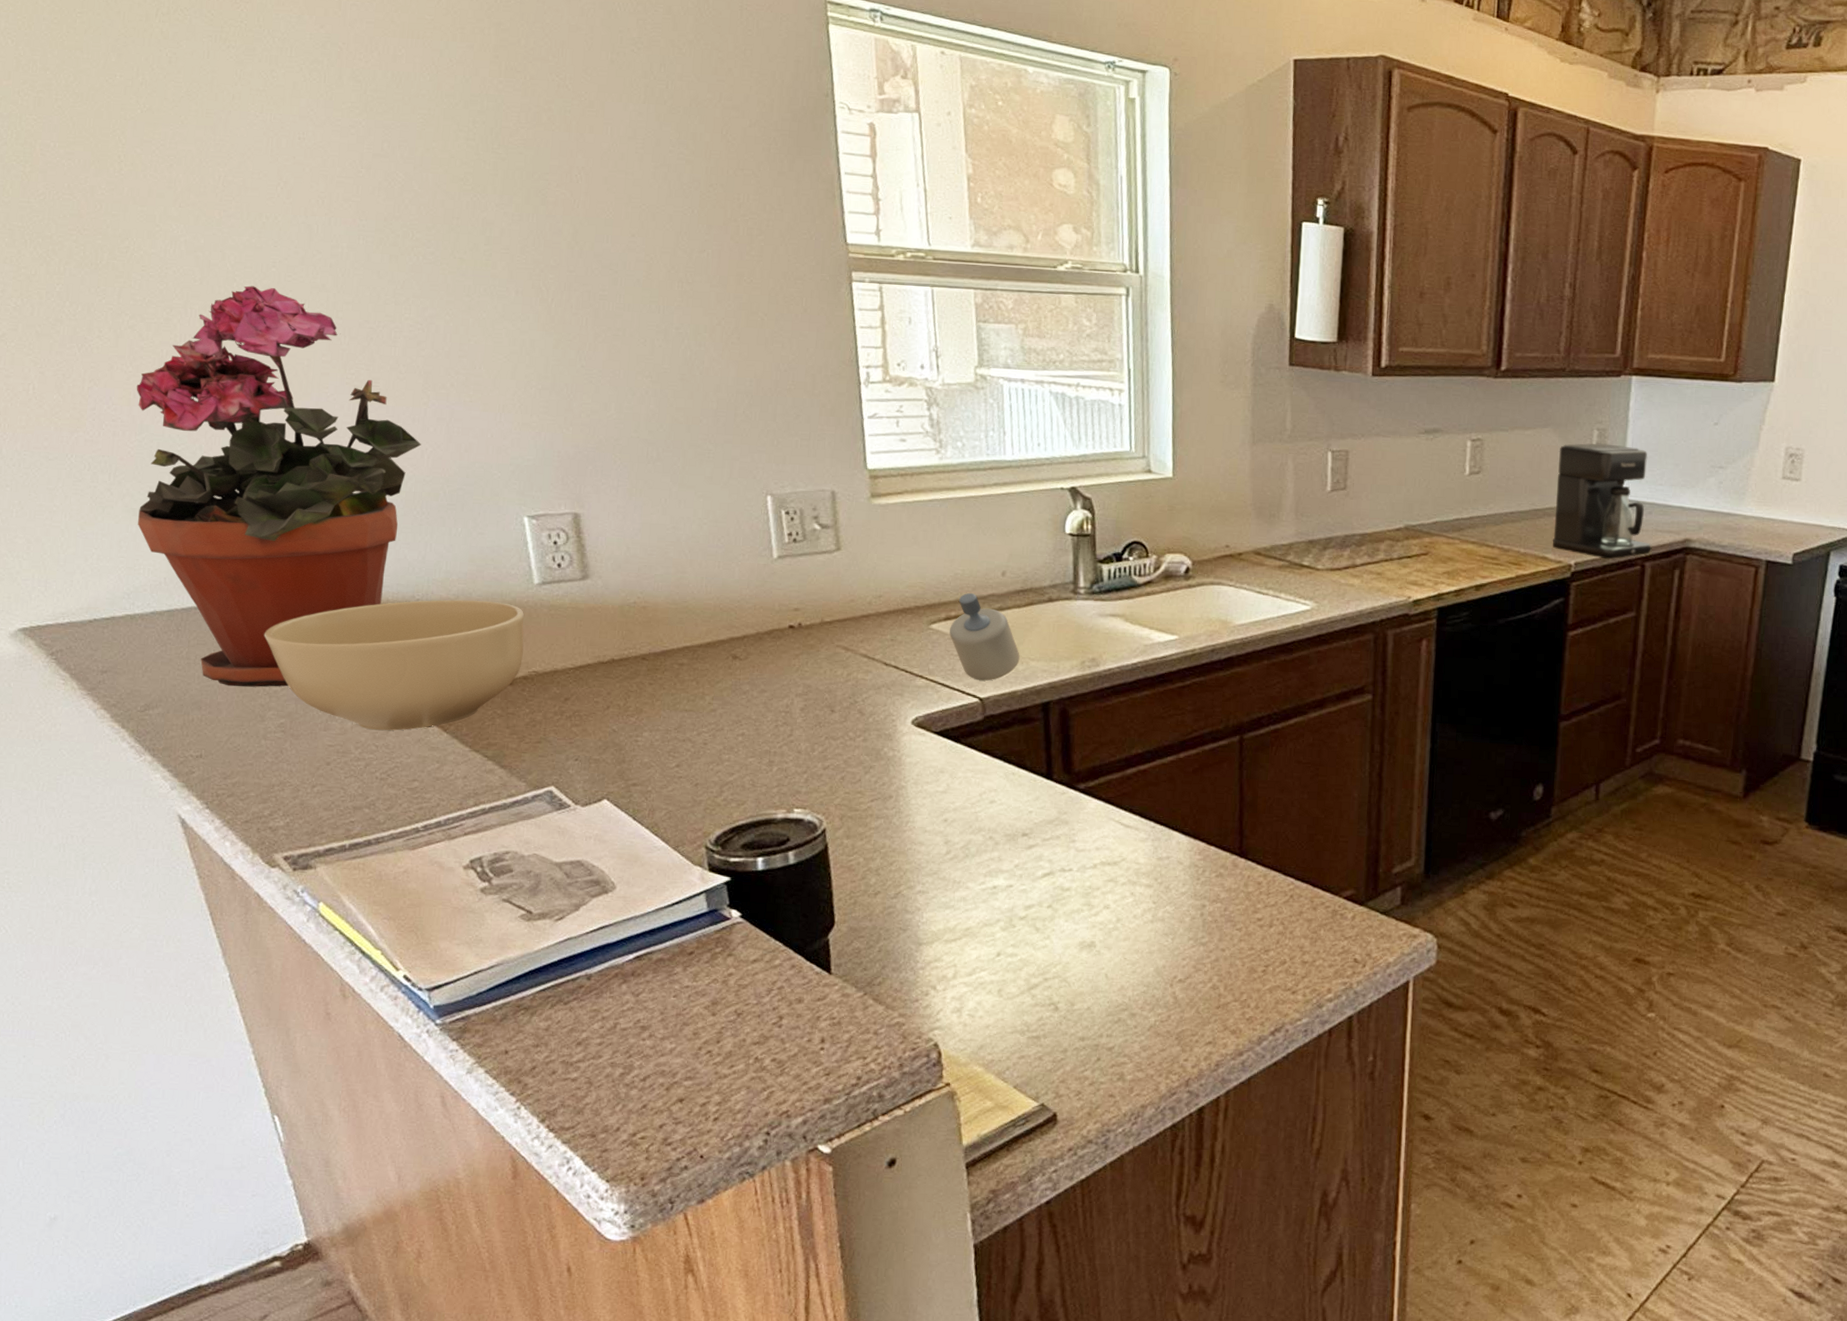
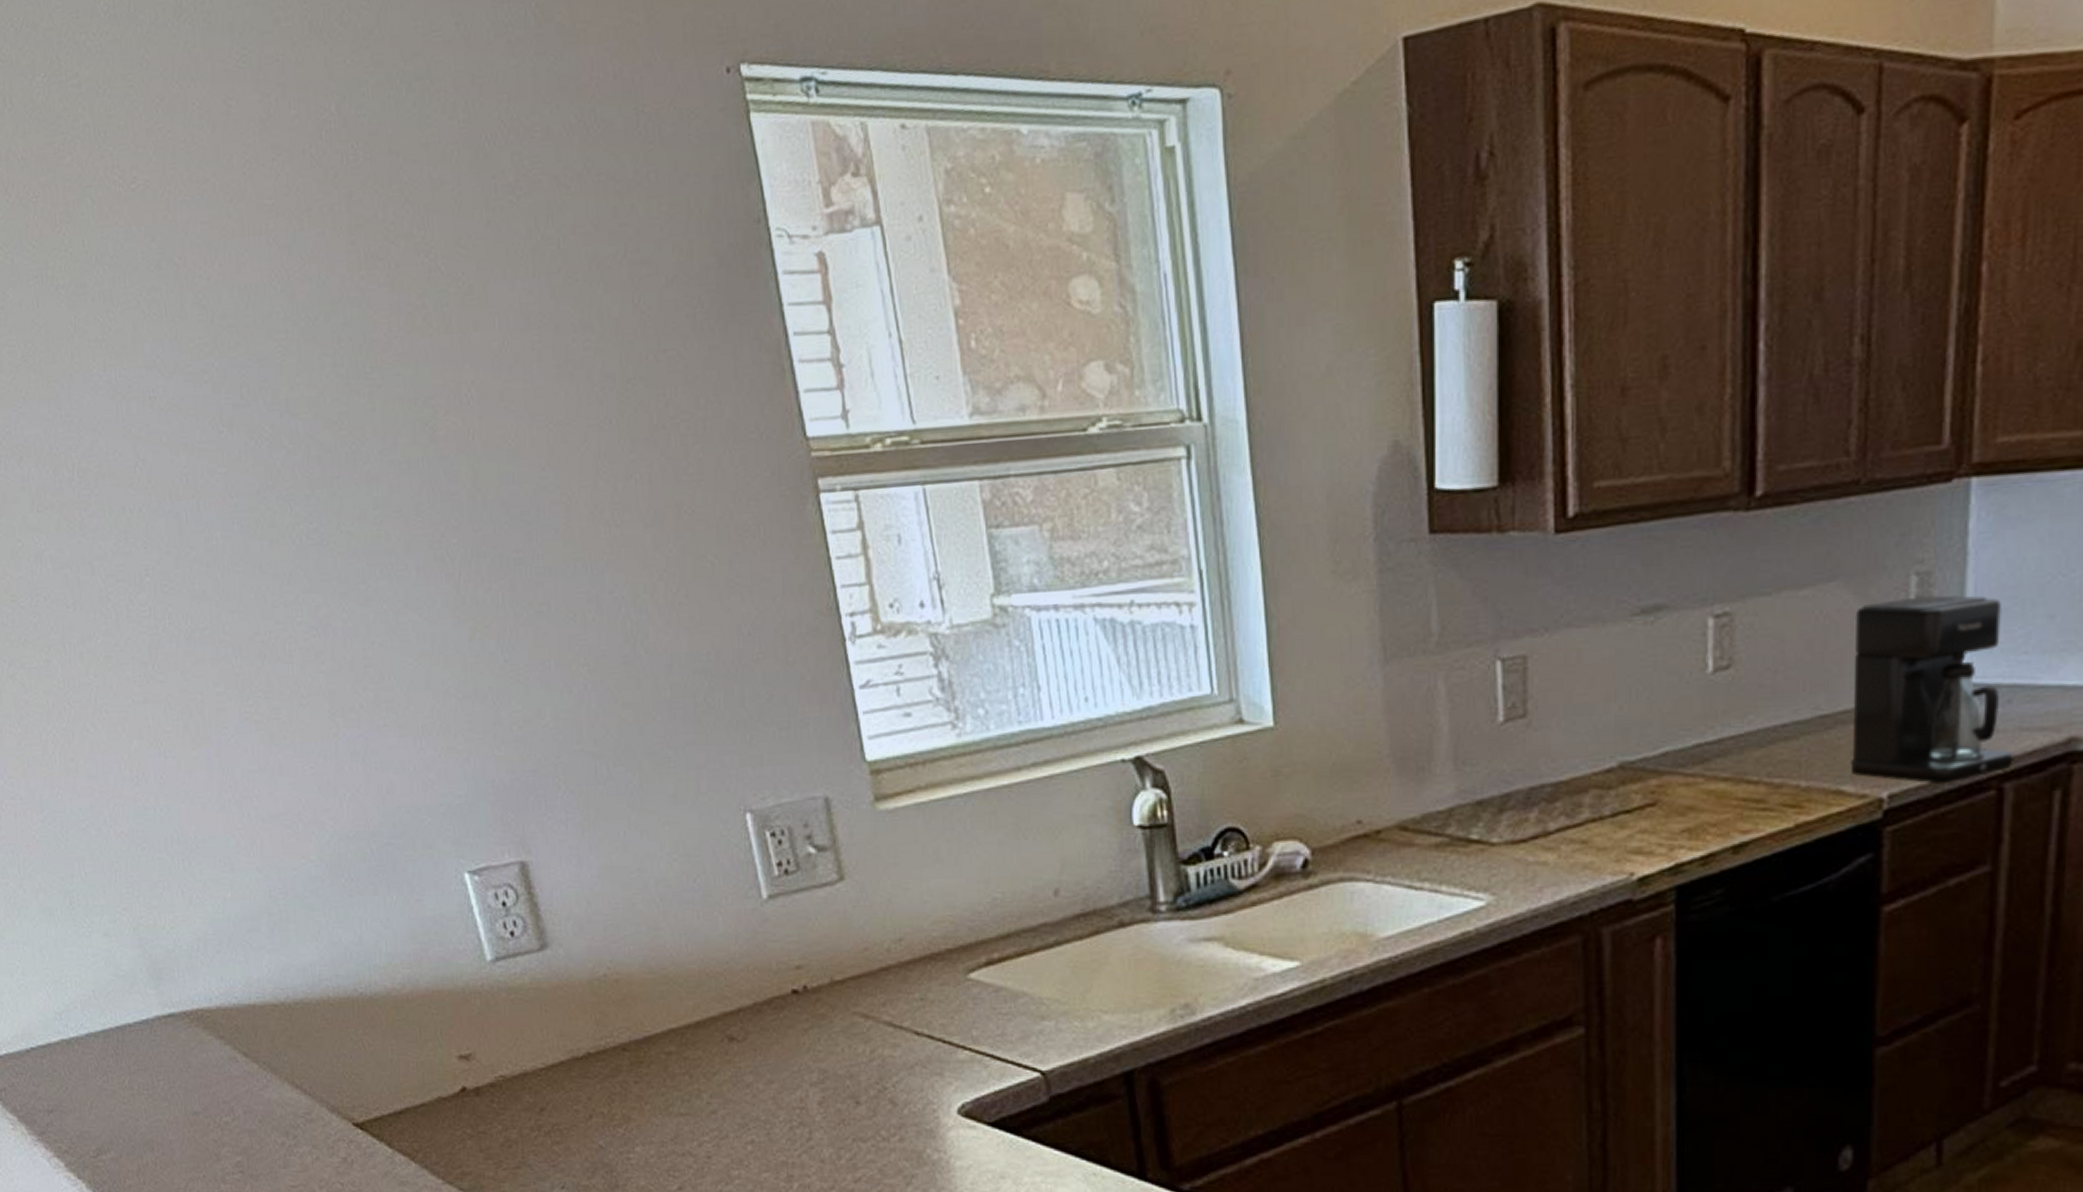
potted plant: present [136,286,422,687] -> none [28,604,339,1120]
bowl: present [264,599,524,731] -> none [204,988,487,1164]
soap dispenser: present [949,592,1020,681] -> none [994,923,1089,1047]

